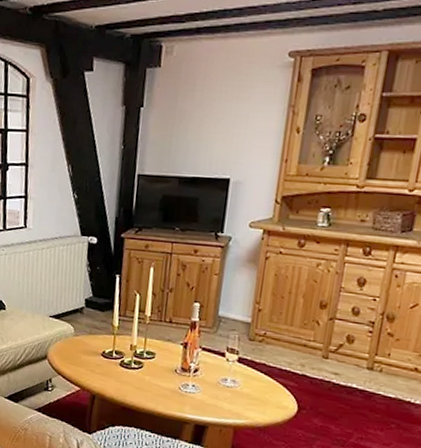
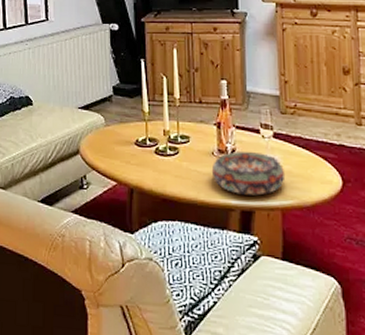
decorative bowl: none [172,371,244,413] -> present [211,151,286,196]

